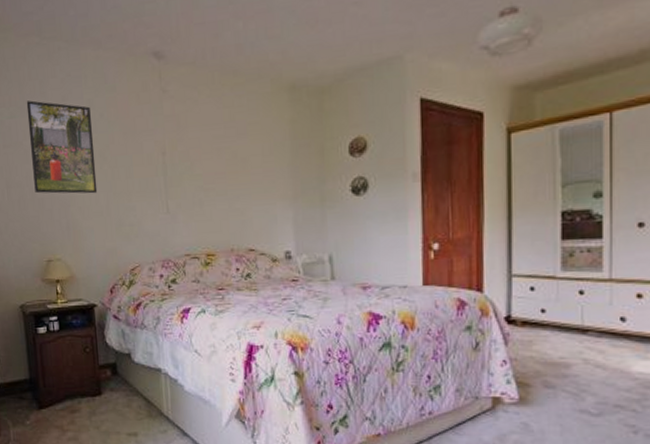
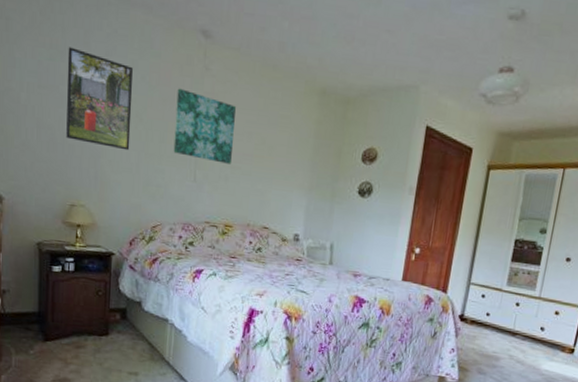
wall art: none [137,117,203,188] -> present [173,88,236,164]

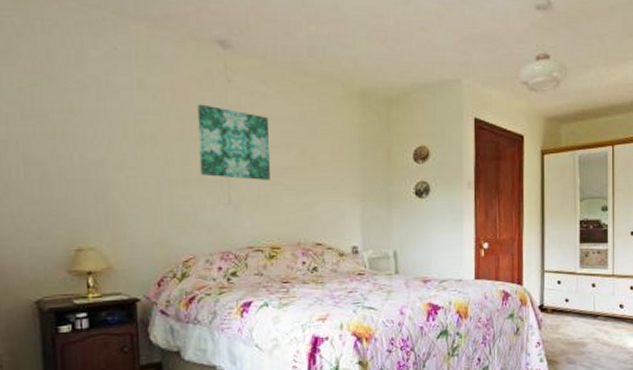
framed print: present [66,47,133,151] -> none [56,70,146,179]

